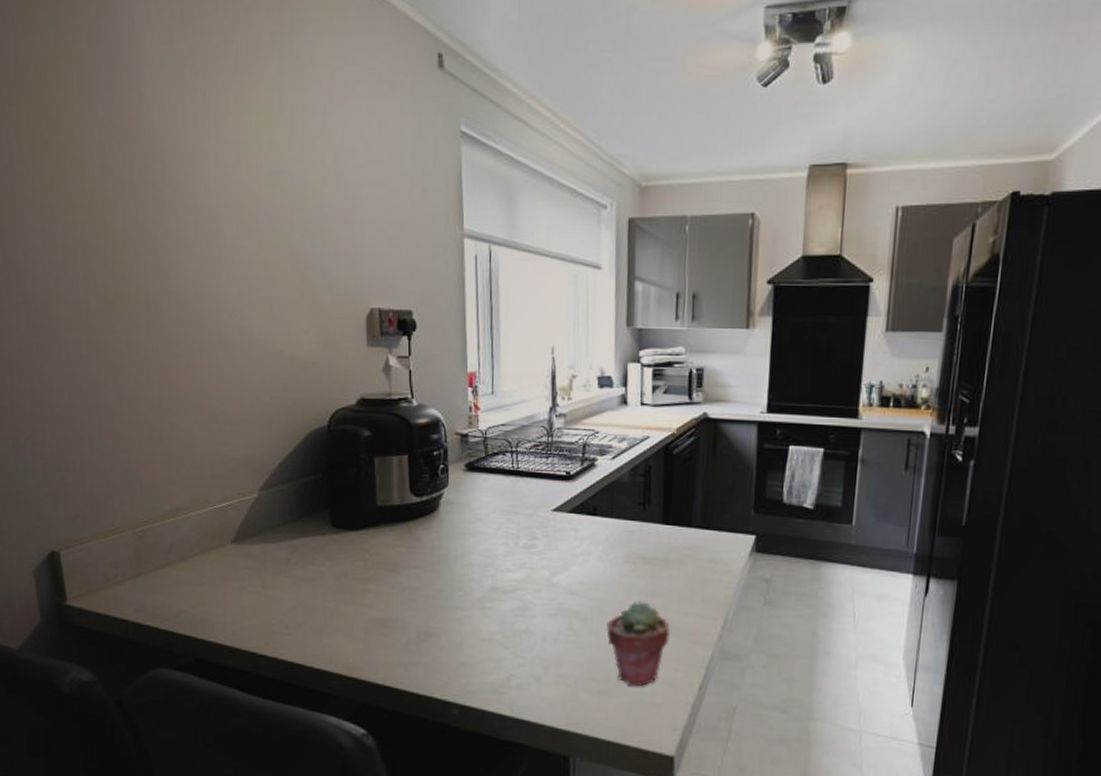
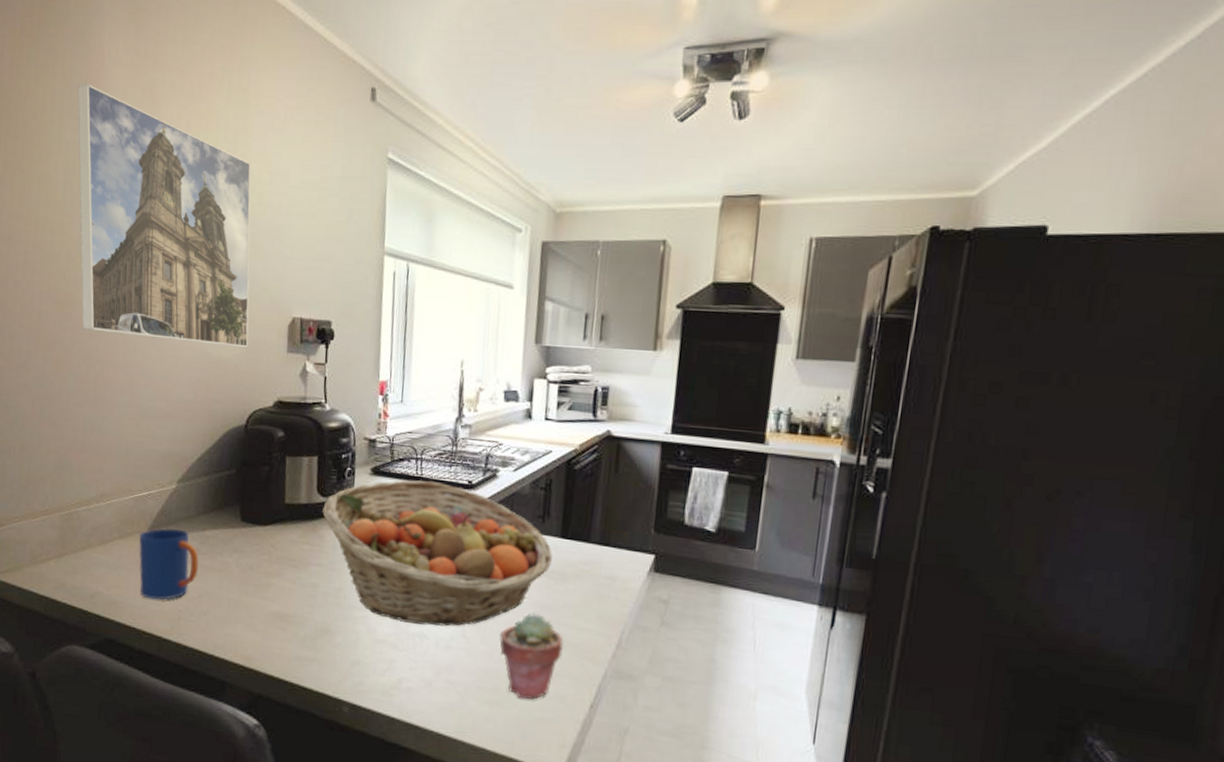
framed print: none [106,51,325,343] -> present [77,83,251,348]
mug: none [222,539,290,615] -> present [139,528,200,600]
fruit basket: none [417,473,655,621] -> present [322,480,552,627]

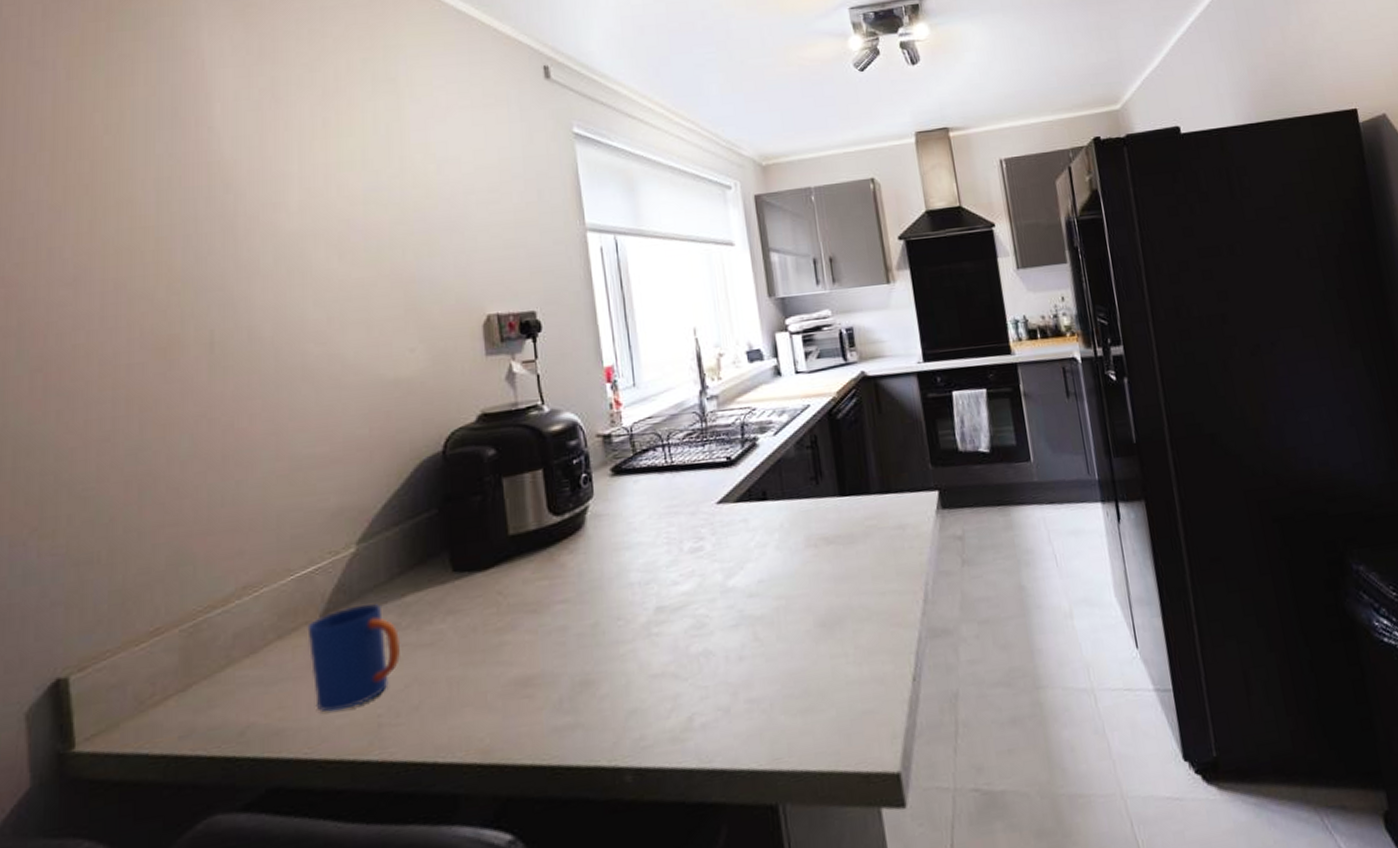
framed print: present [77,83,251,348] -> none [169,88,435,377]
fruit basket: present [322,480,552,627] -> none [558,466,836,645]
potted succulent: present [499,613,563,700] -> none [797,589,870,696]

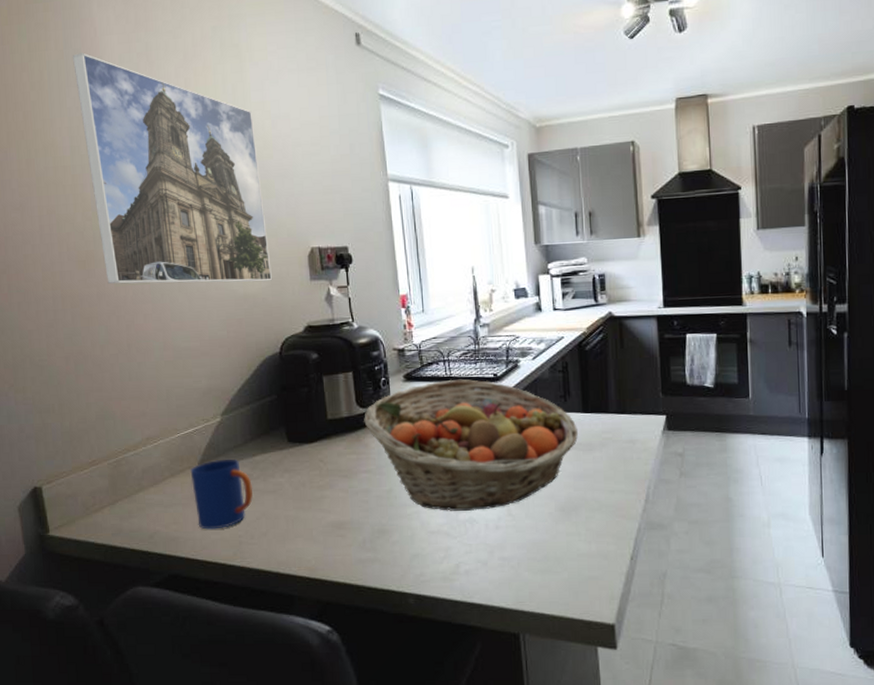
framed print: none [169,88,435,377] -> present [73,52,273,284]
fruit basket: none [558,466,836,645] -> present [364,379,578,511]

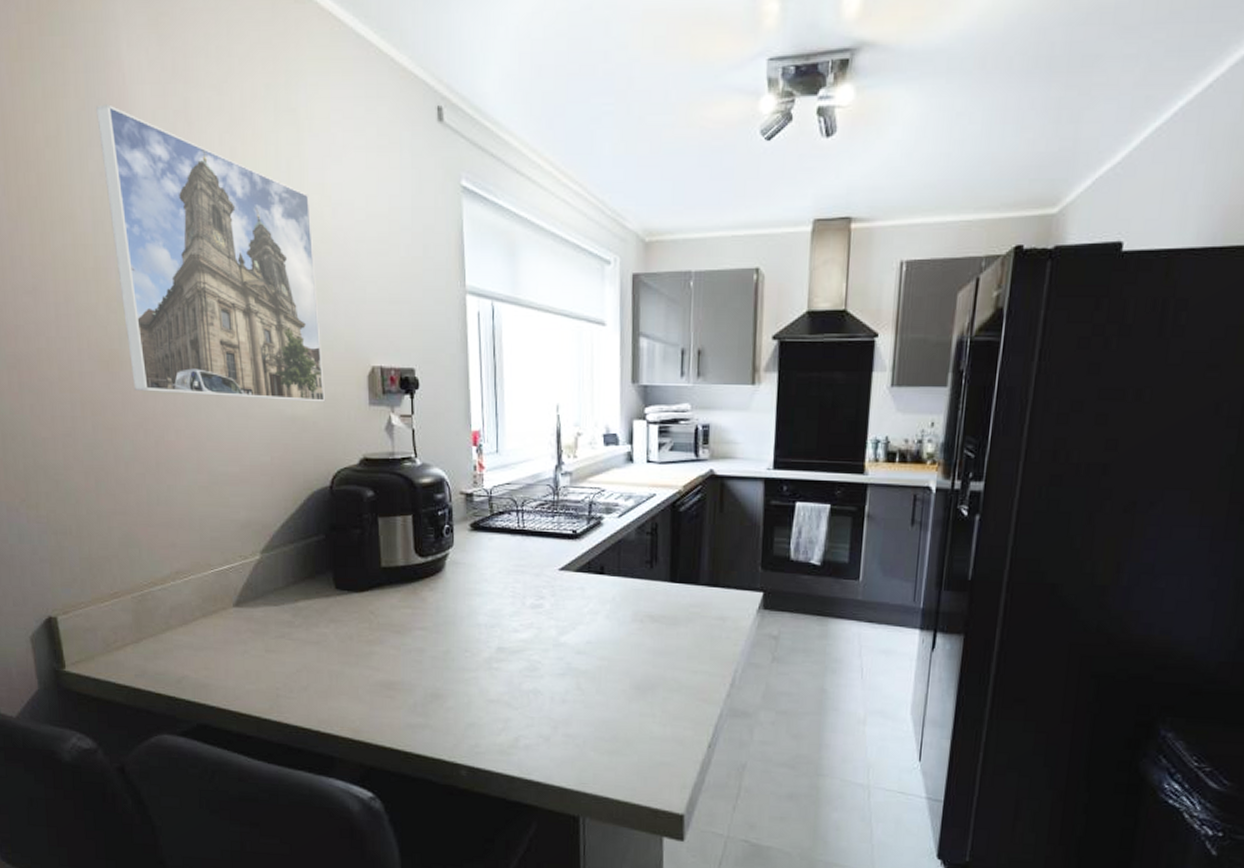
mug: present [190,458,253,530] -> none [224,602,294,679]
fruit basket: present [364,379,578,511] -> none [422,533,662,681]

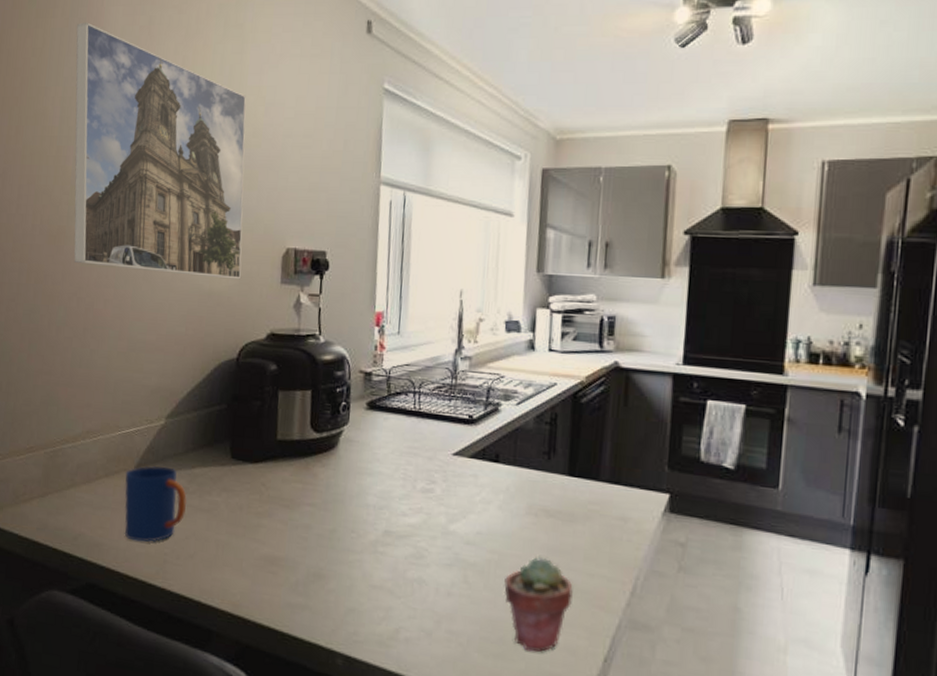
mug: none [224,602,294,679] -> present [124,466,187,543]
potted succulent: none [615,660,678,746] -> present [504,557,573,653]

